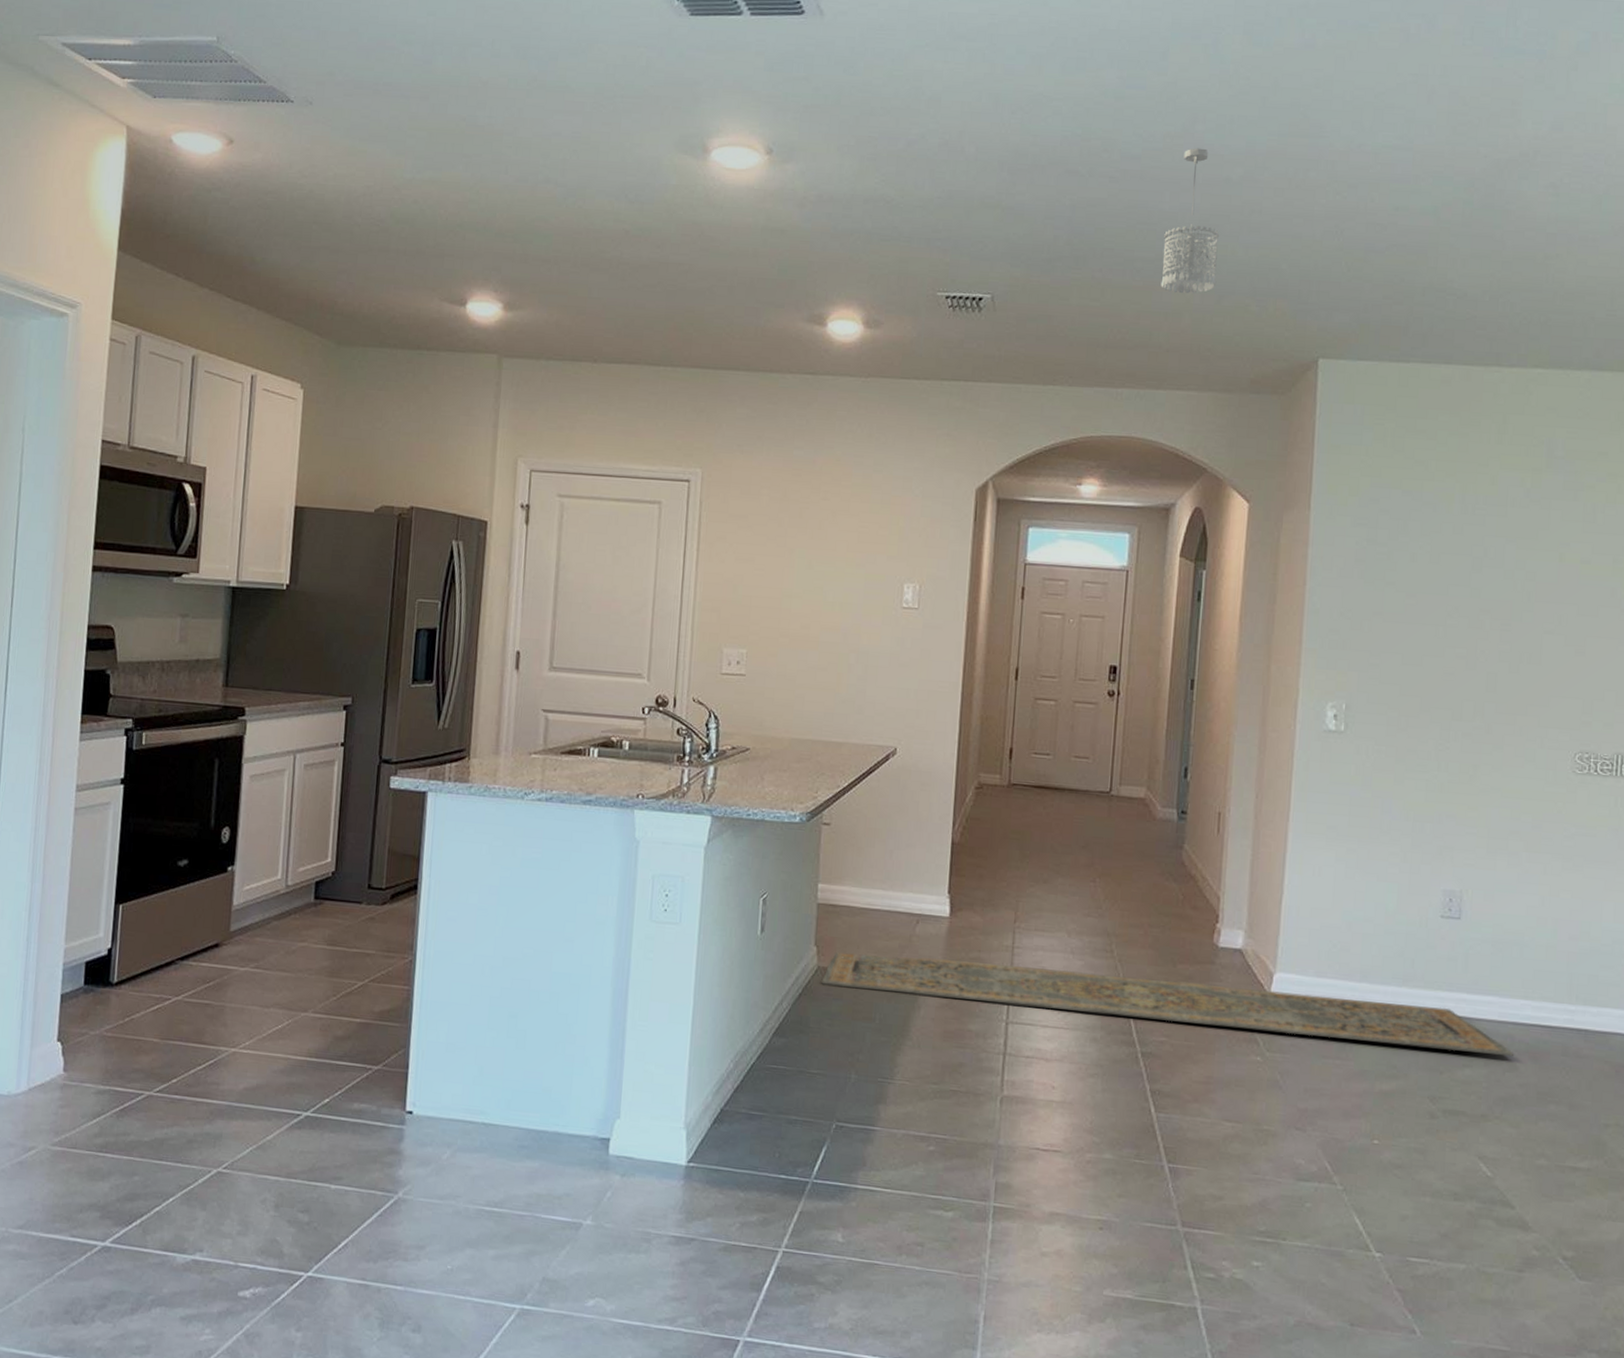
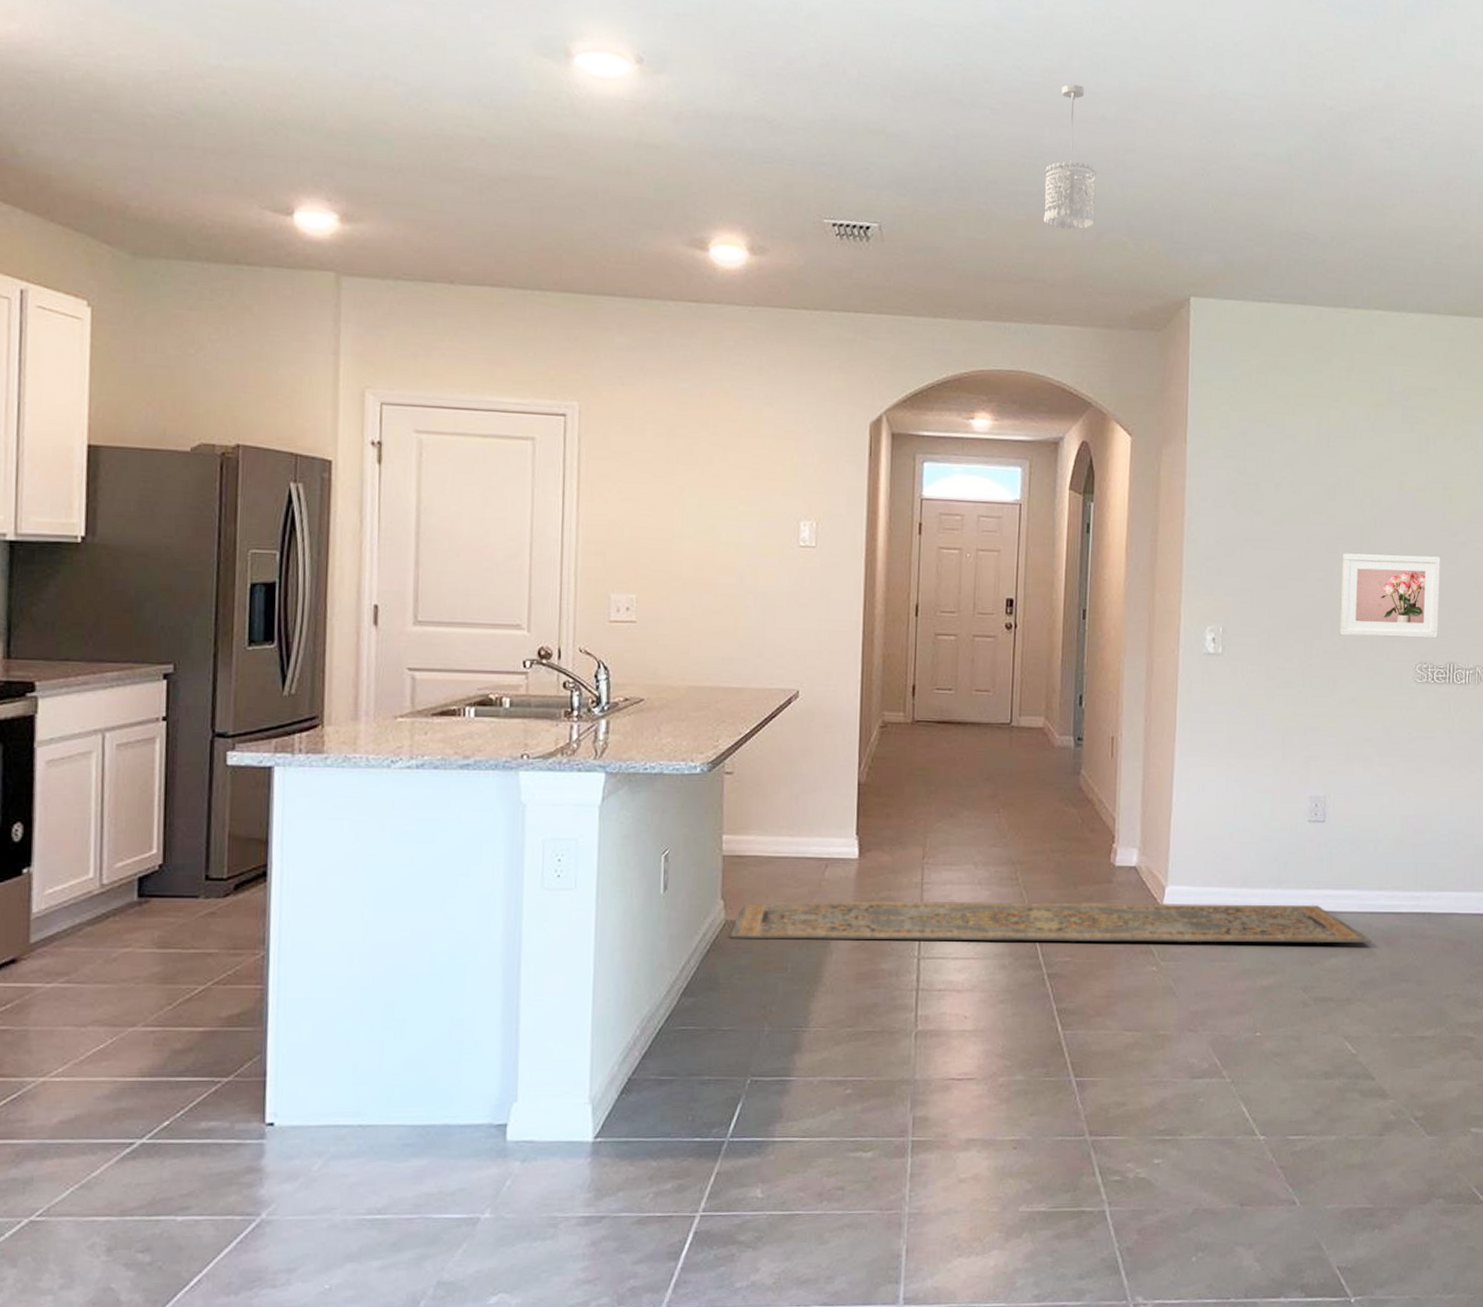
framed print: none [1483,629,1608,726] -> present [1339,553,1440,639]

